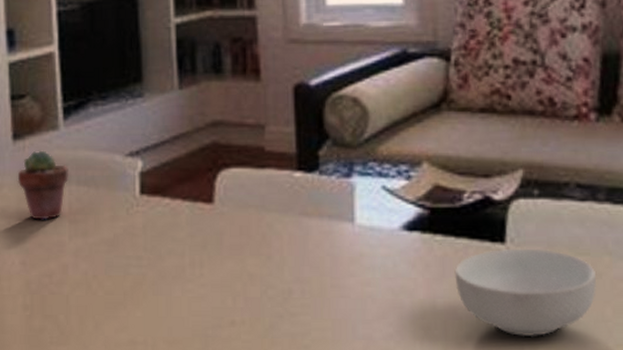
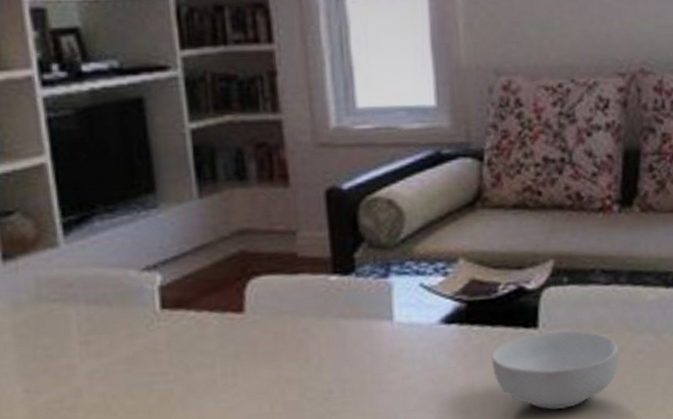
potted succulent: present [17,150,68,220] -> none [11,270,75,344]

